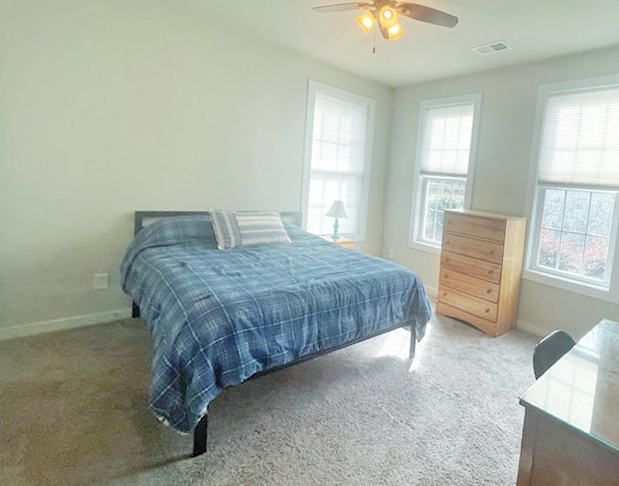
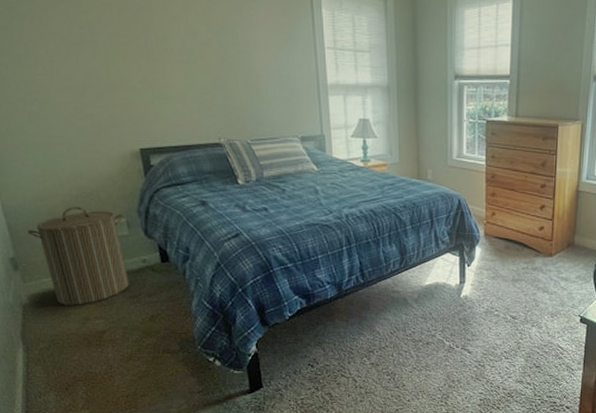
laundry hamper: none [12,258,107,354] -> present [27,207,129,305]

